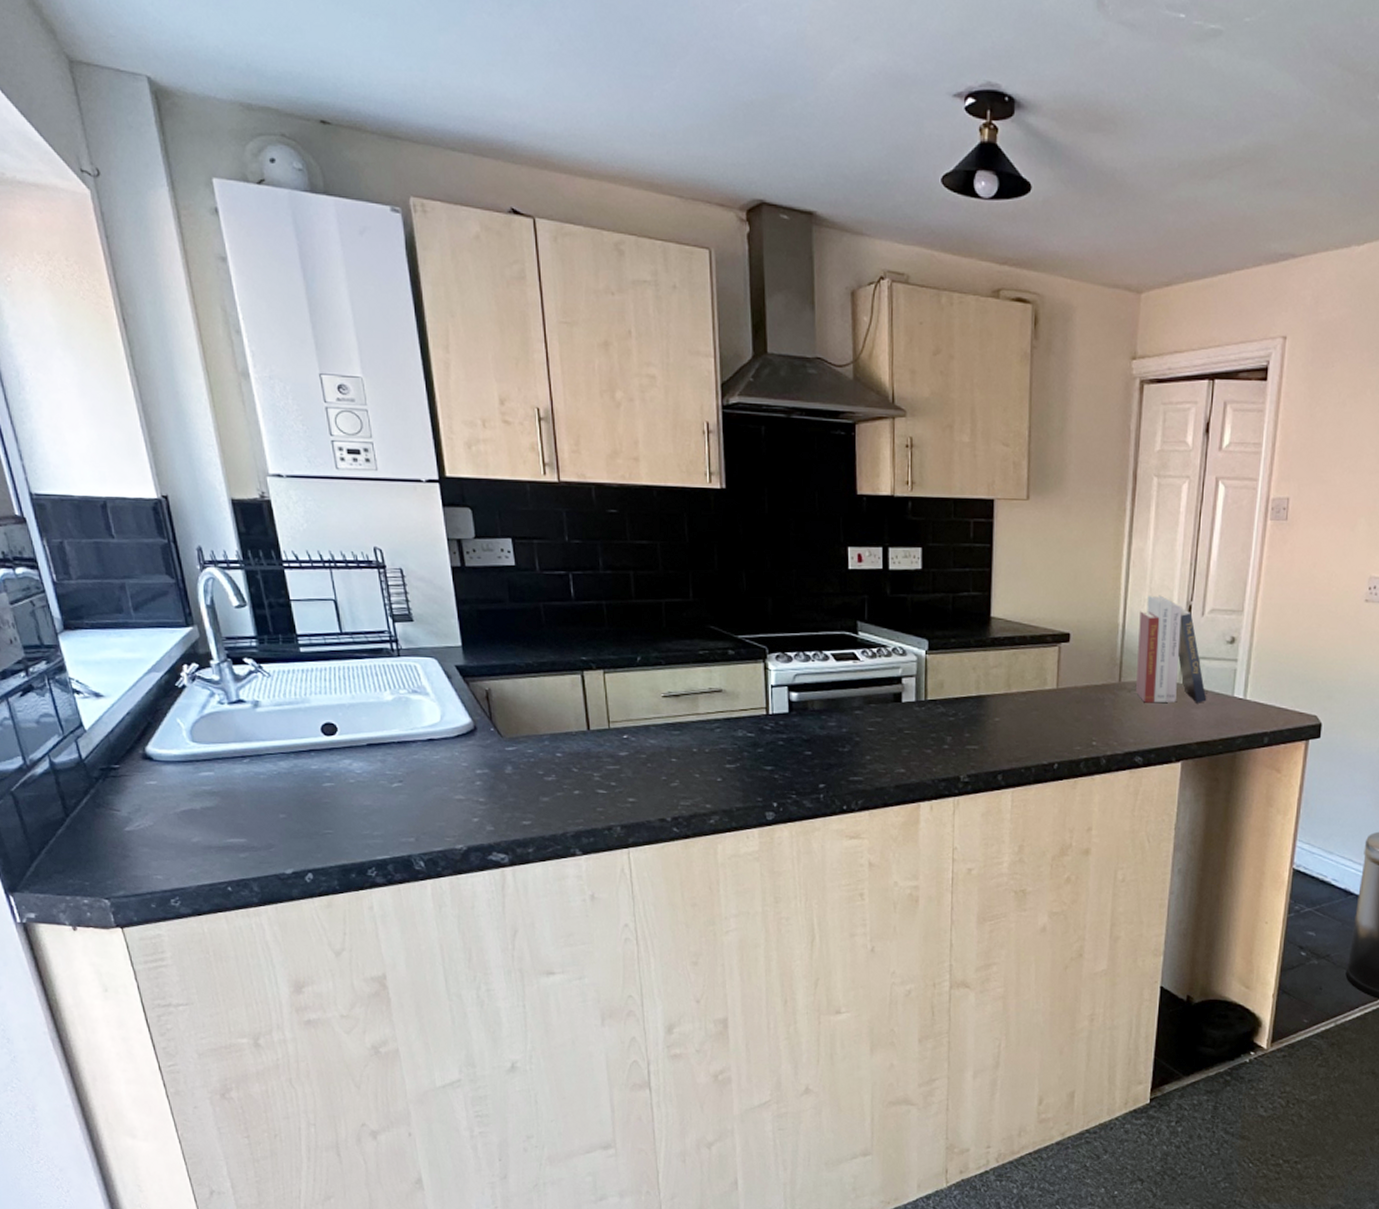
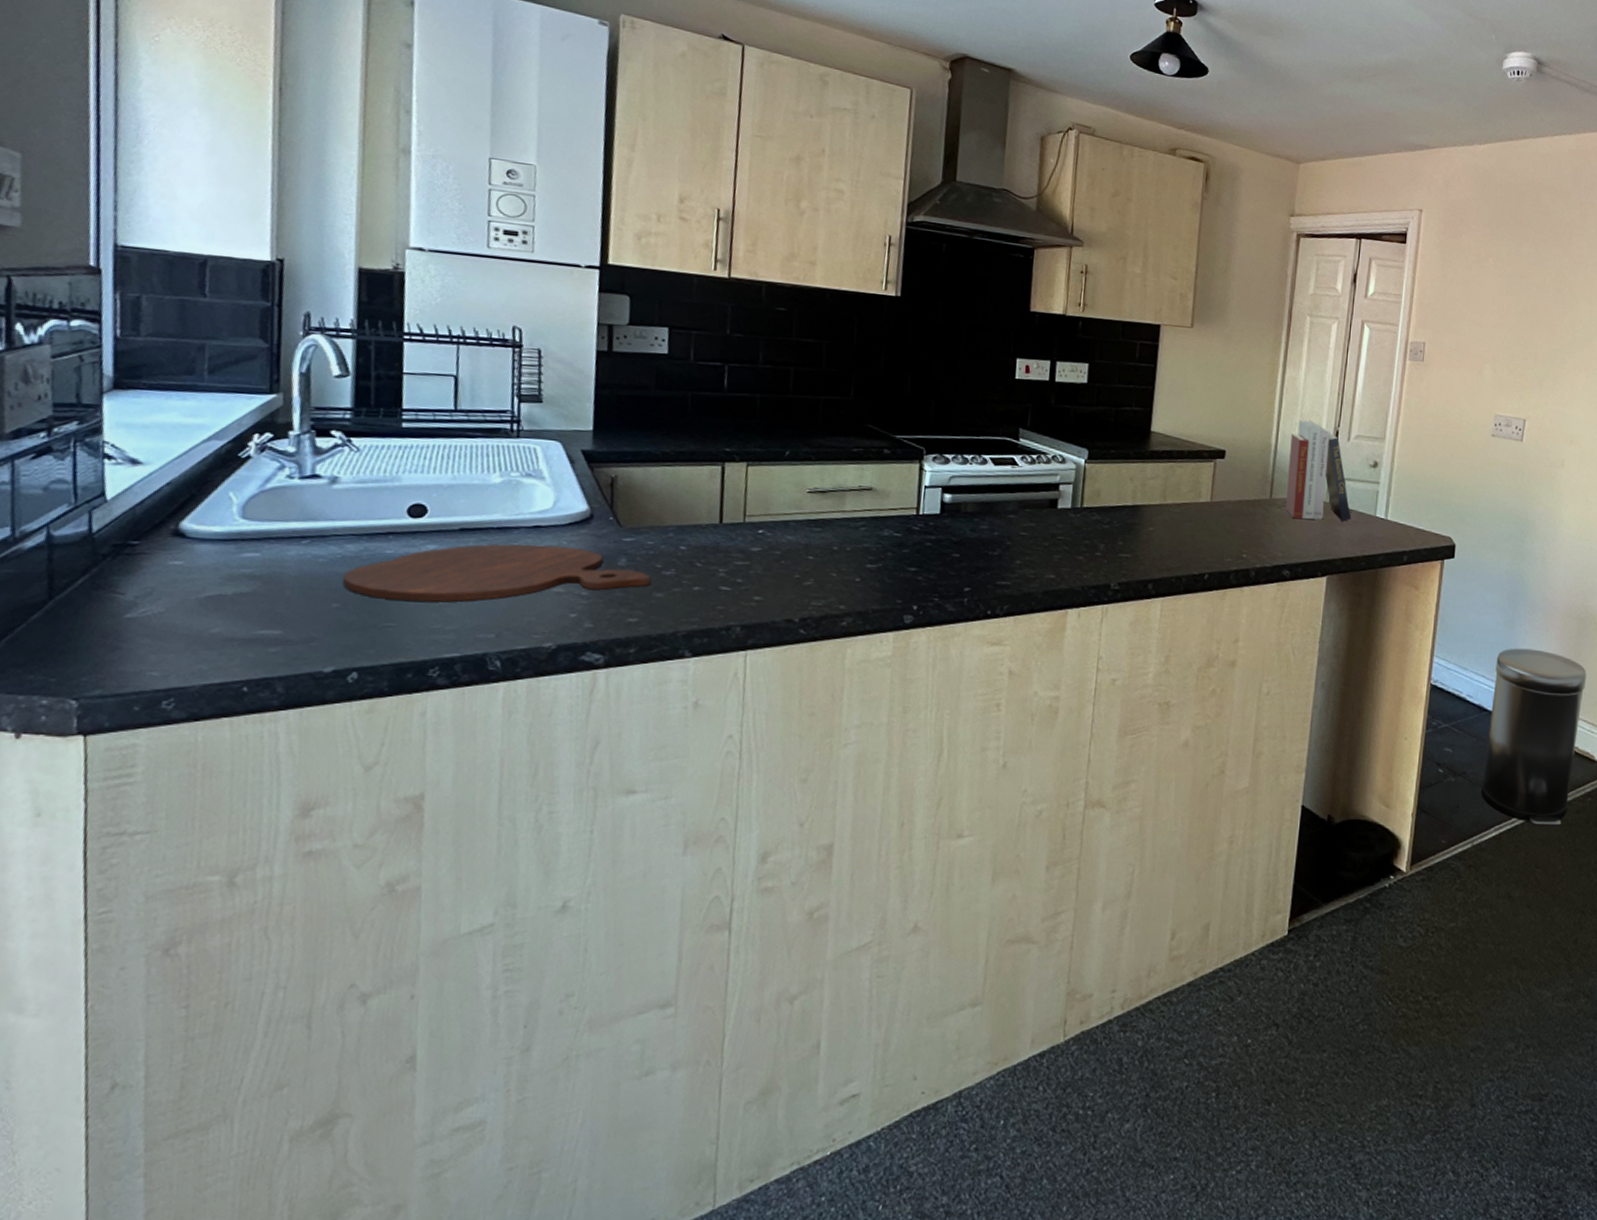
cutting board: none [283,756,536,811] -> present [342,544,651,603]

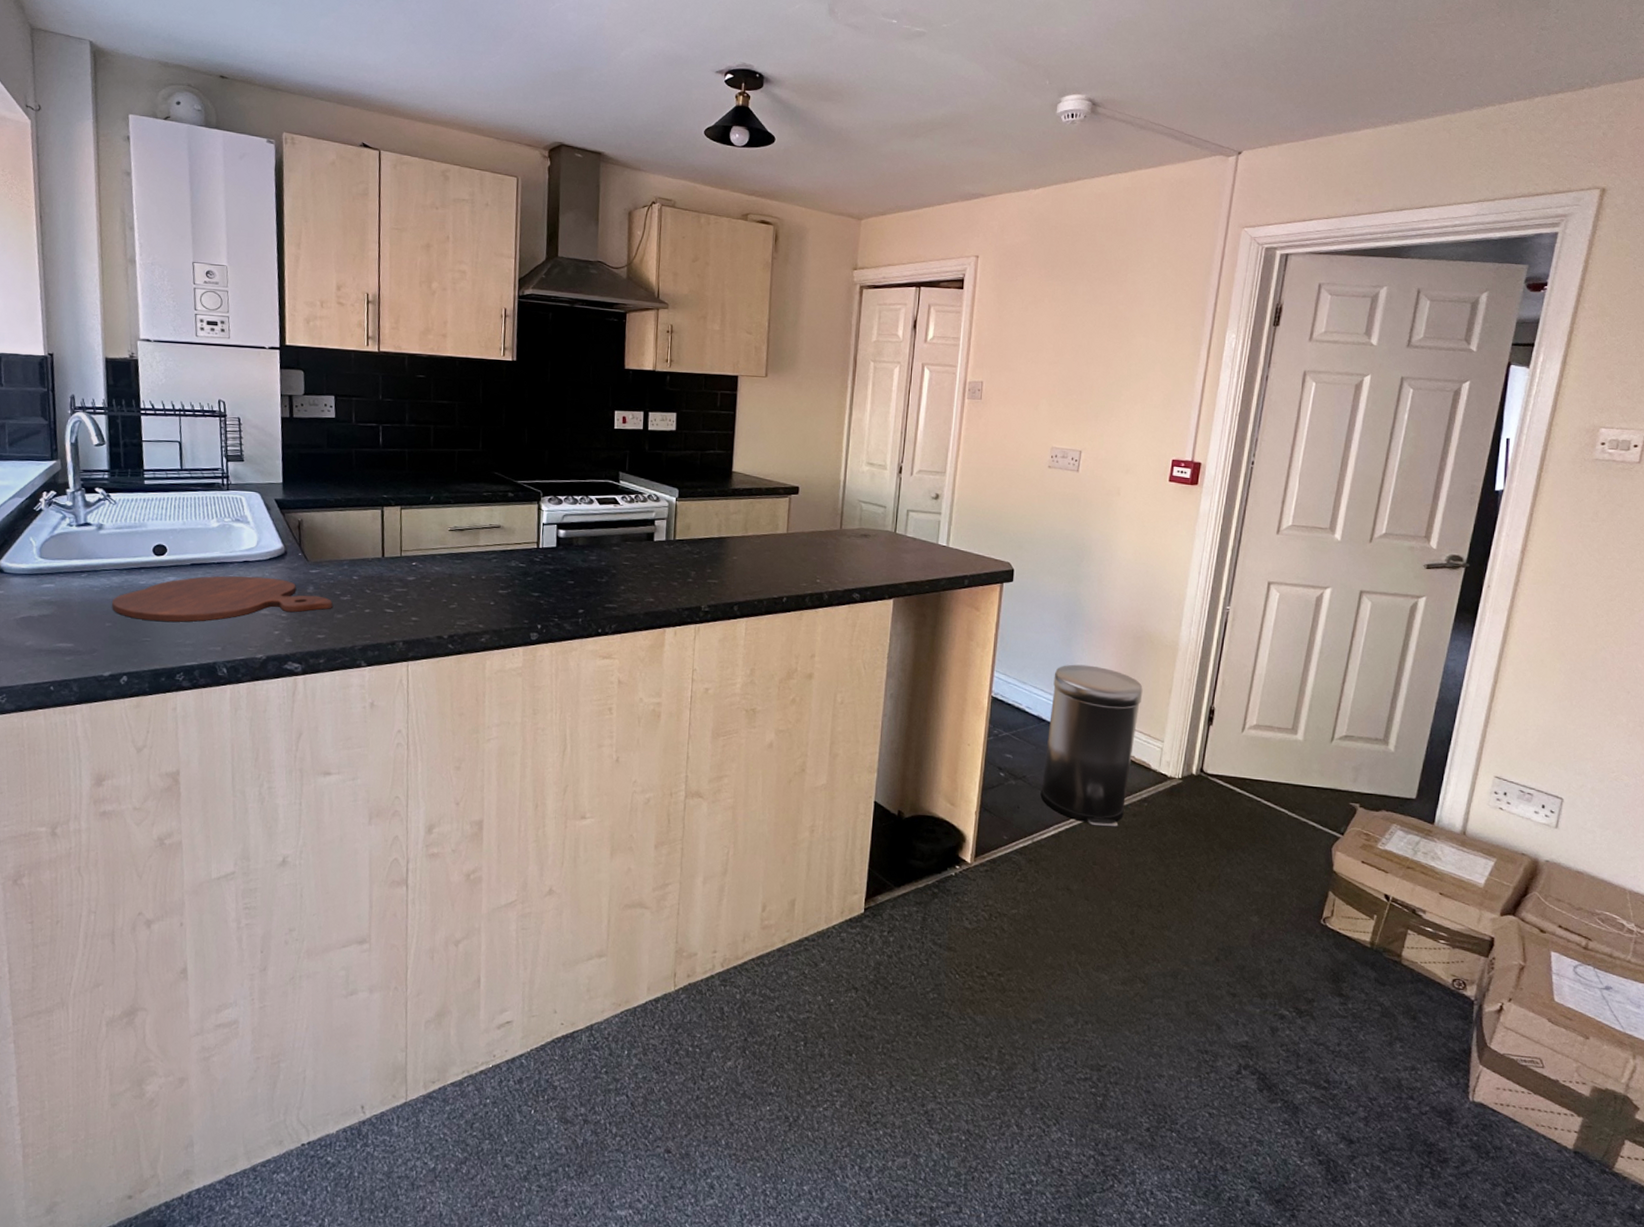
books: present [1286,419,1352,522] -> none [855,457,915,549]

